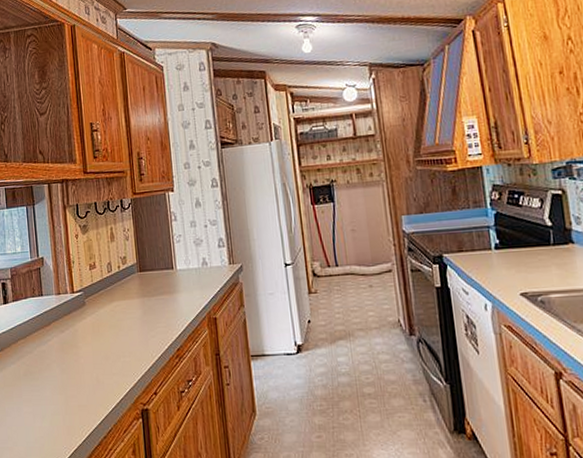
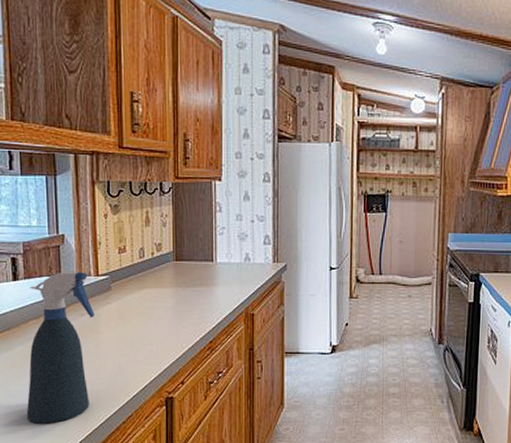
spray bottle: none [18,290,74,441] -> present [26,271,95,424]

